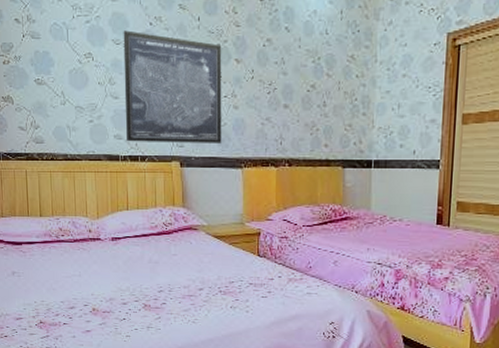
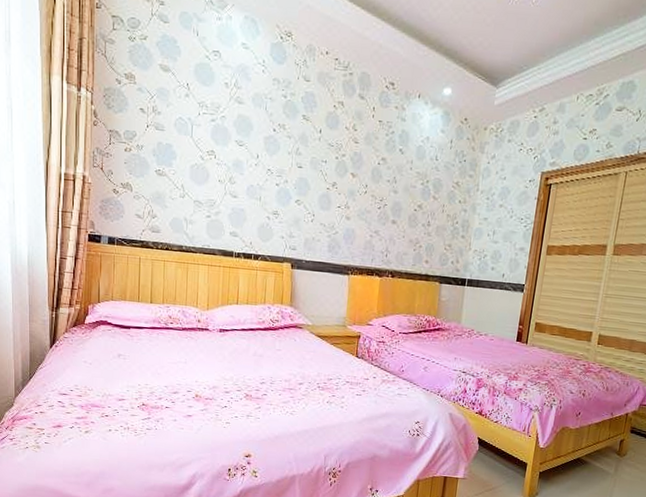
wall art: present [123,30,222,143] -> none [242,133,340,250]

